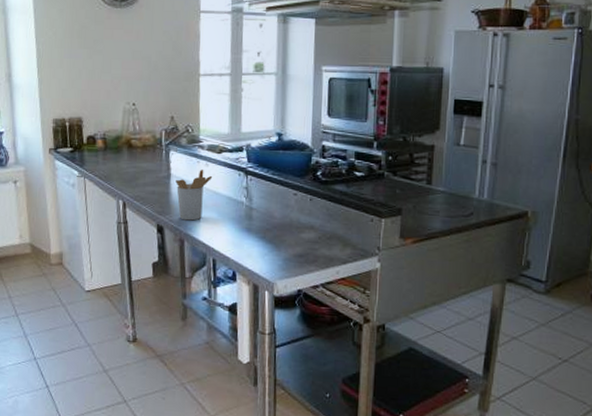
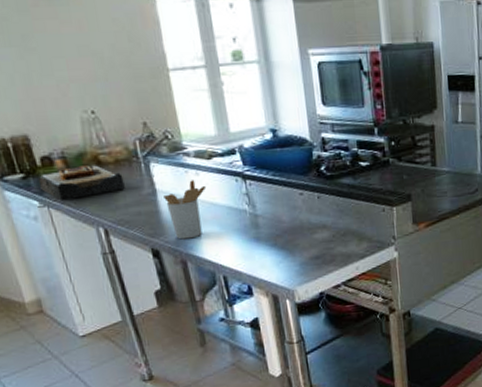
toast: none [81,146,147,174] -> present [37,164,125,201]

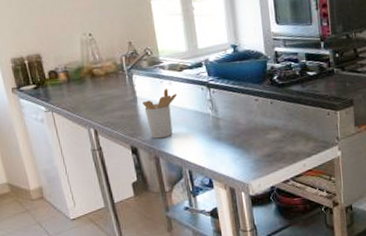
toast: present [37,164,125,201] -> none [45,77,112,107]

